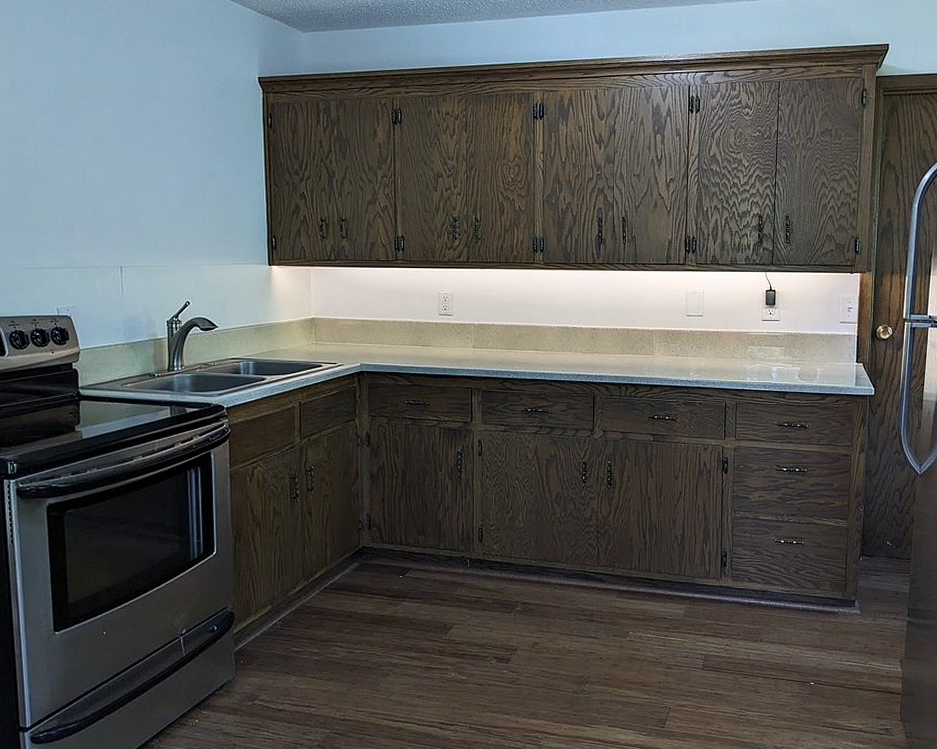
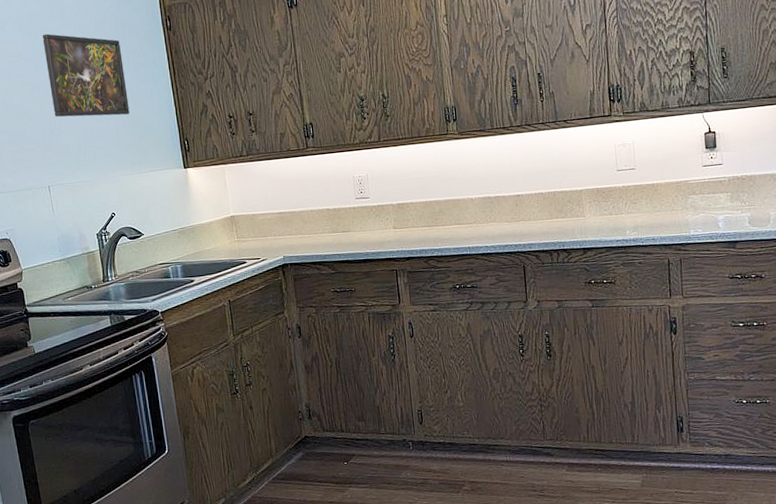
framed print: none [134,113,218,204] -> present [42,33,130,117]

